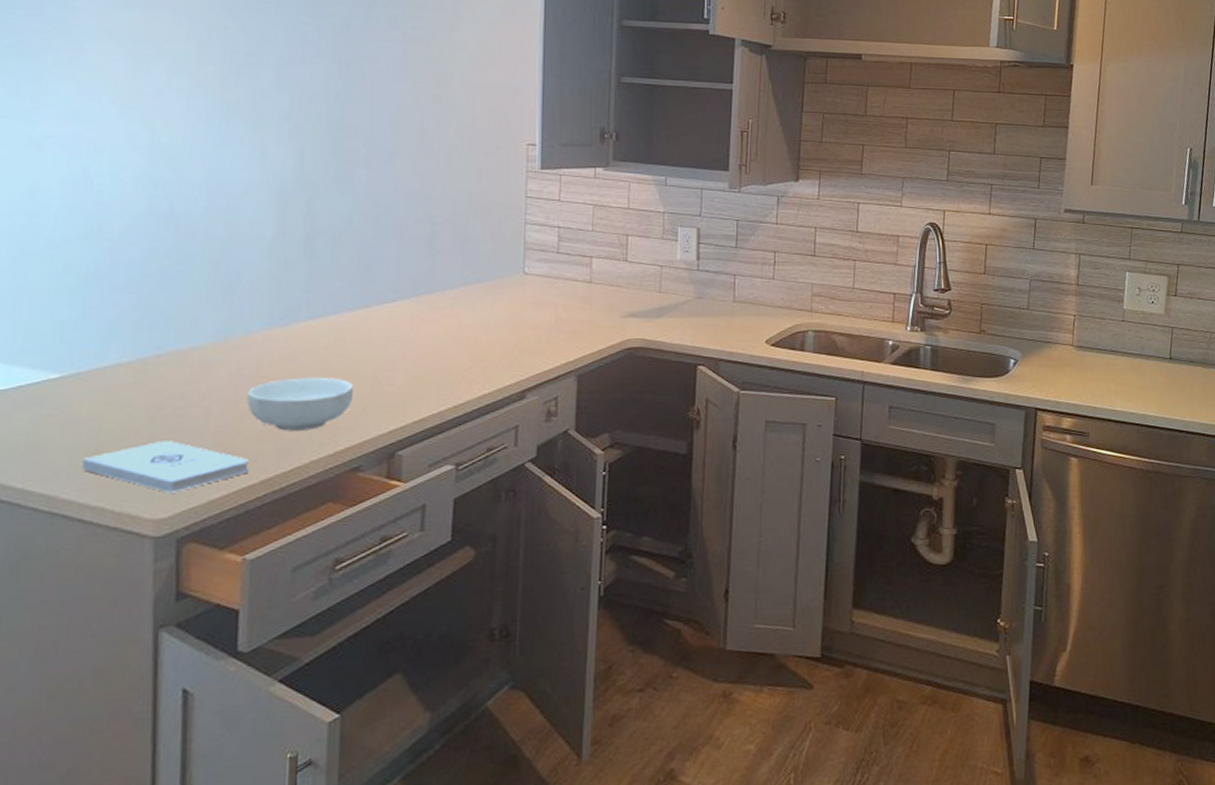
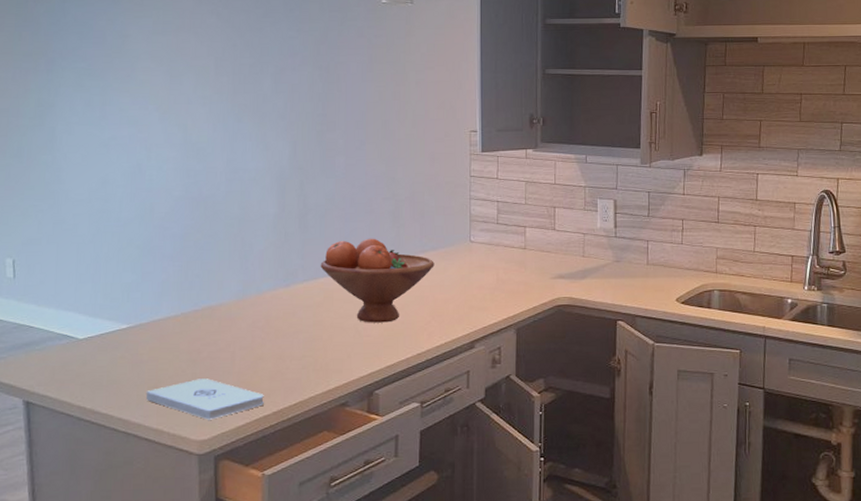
cereal bowl: present [247,377,354,431] -> none [261,328,341,372]
fruit bowl: none [330,267,478,370] -> present [320,238,434,323]

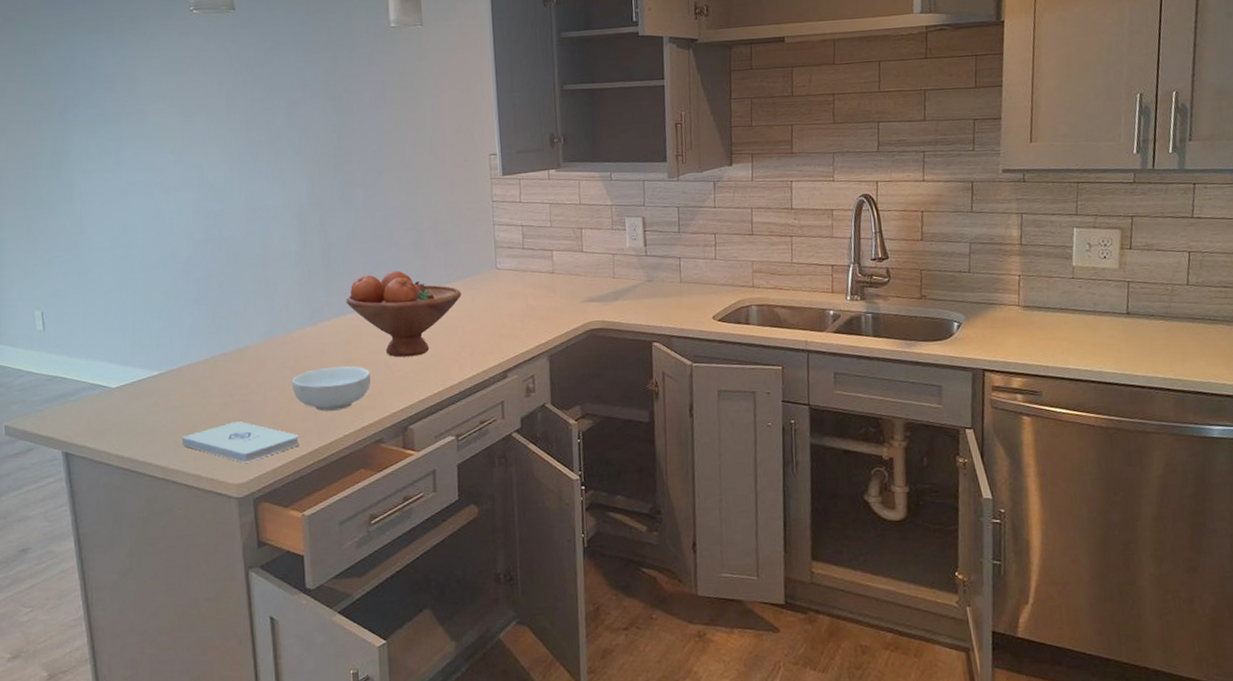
cereal bowl: none [261,328,341,372] -> present [292,366,371,411]

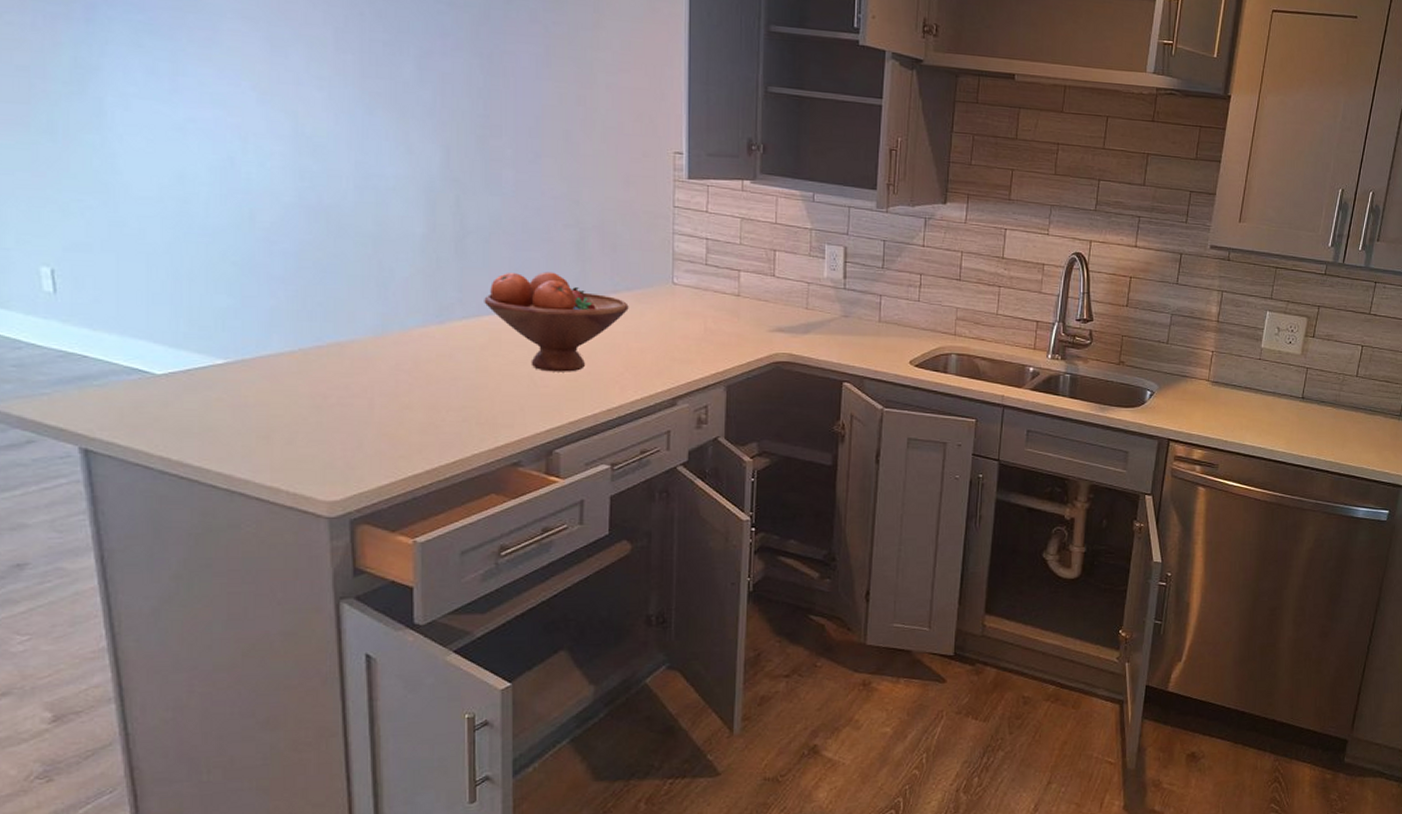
notepad: present [181,421,299,463] -> none [254,429,413,478]
cereal bowl: present [292,366,371,411] -> none [409,374,511,425]

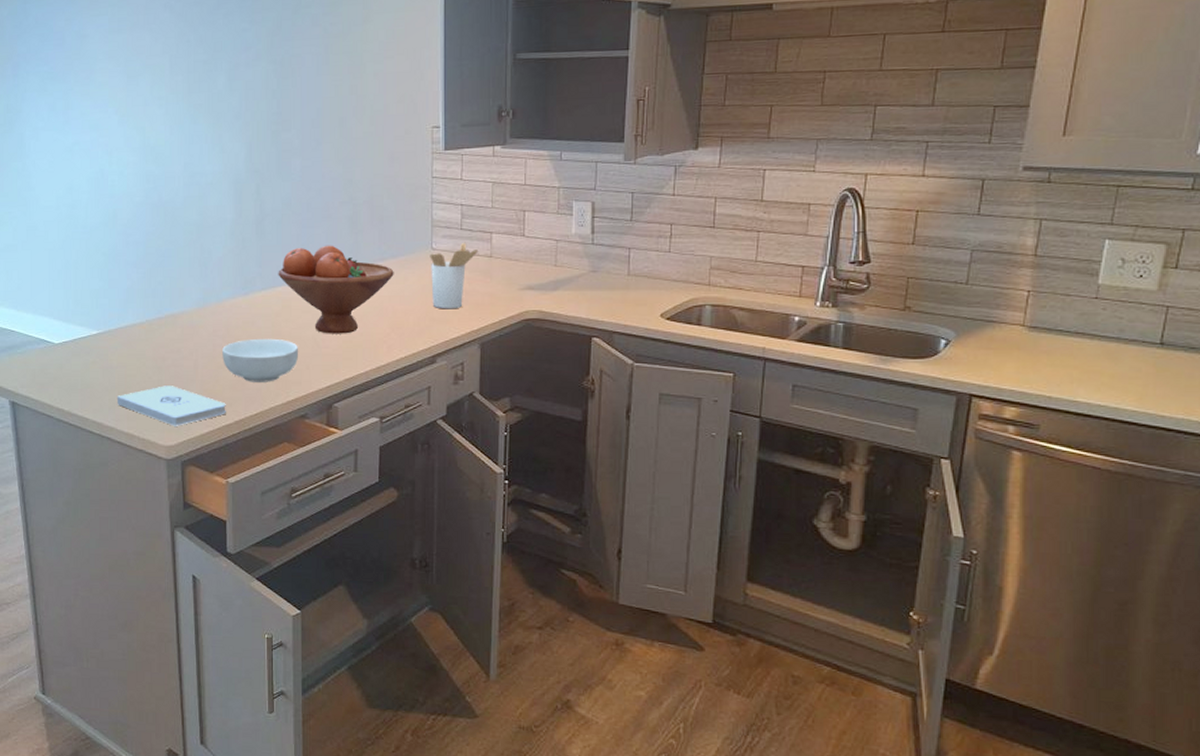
notepad: none [254,429,413,478] -> present [116,386,226,426]
cereal bowl: none [409,374,511,425] -> present [222,338,299,382]
utensil holder: none [670,278,724,349] -> present [430,242,478,309]

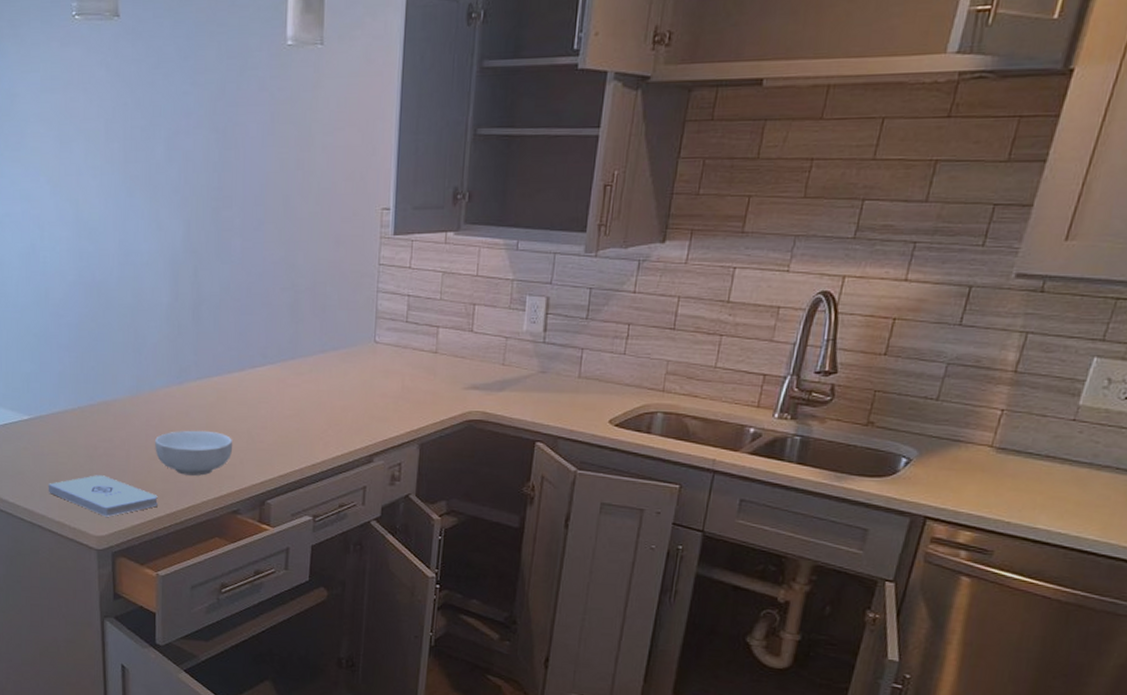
fruit bowl: present [278,245,394,334] -> none [214,334,334,429]
utensil holder: present [430,242,478,309] -> none [372,336,423,407]

